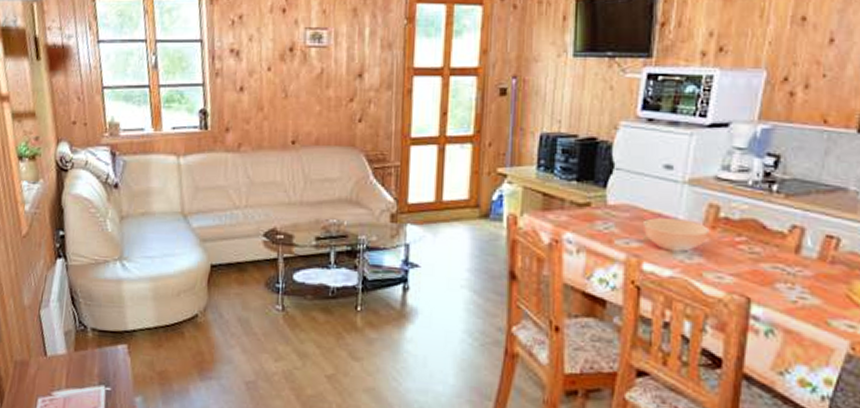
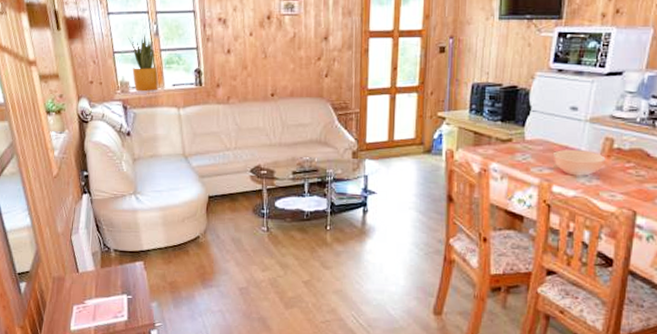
planter: none [120,67,156,136] -> present [127,35,159,92]

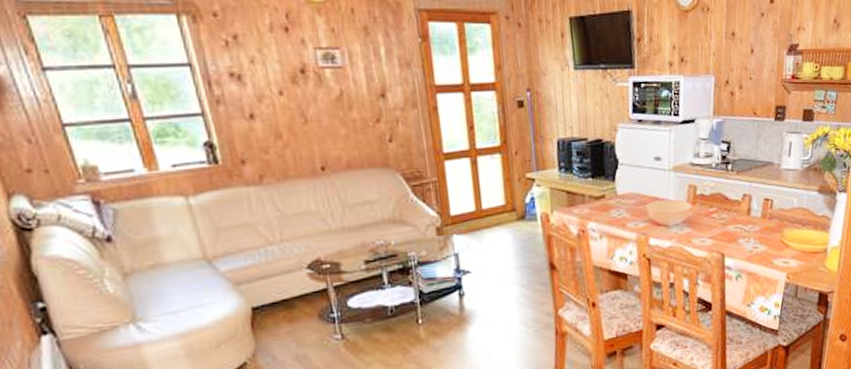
planter: present [127,35,159,92] -> none [83,98,150,179]

